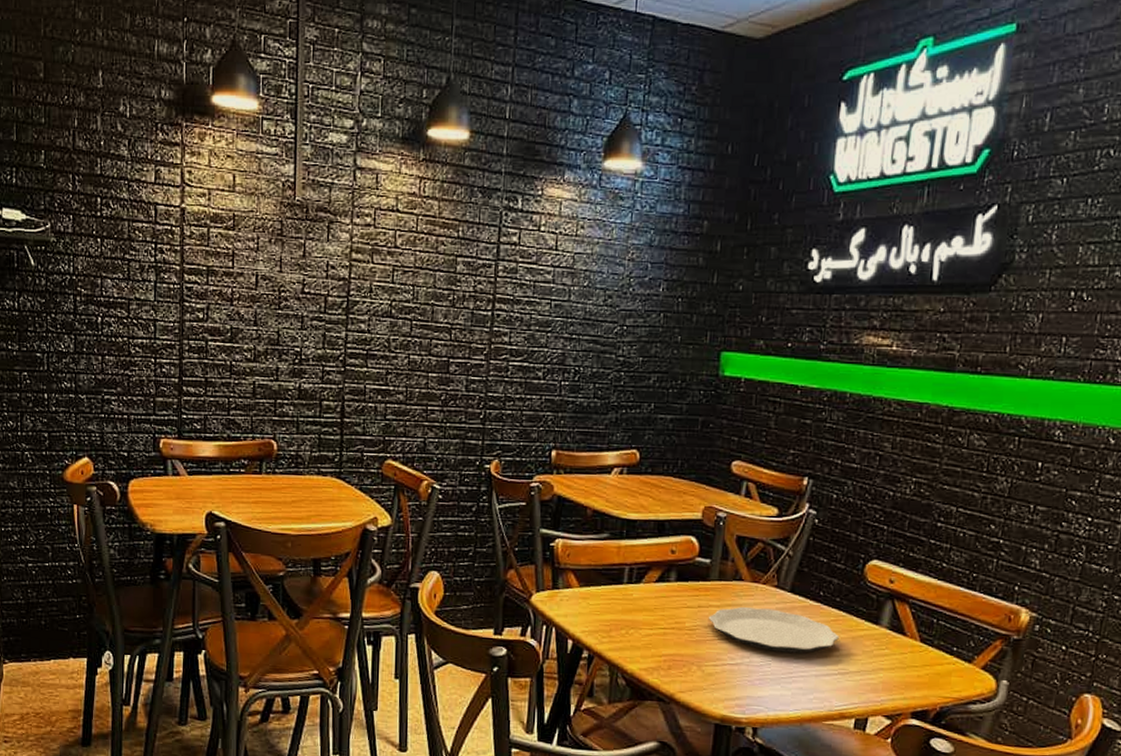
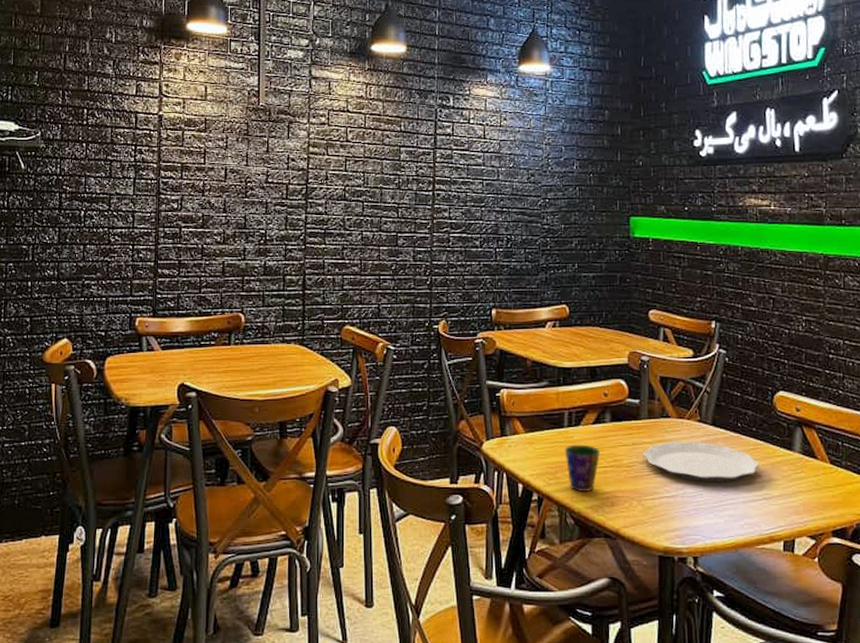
cup: none [621,602,662,653] -> present [564,444,601,492]

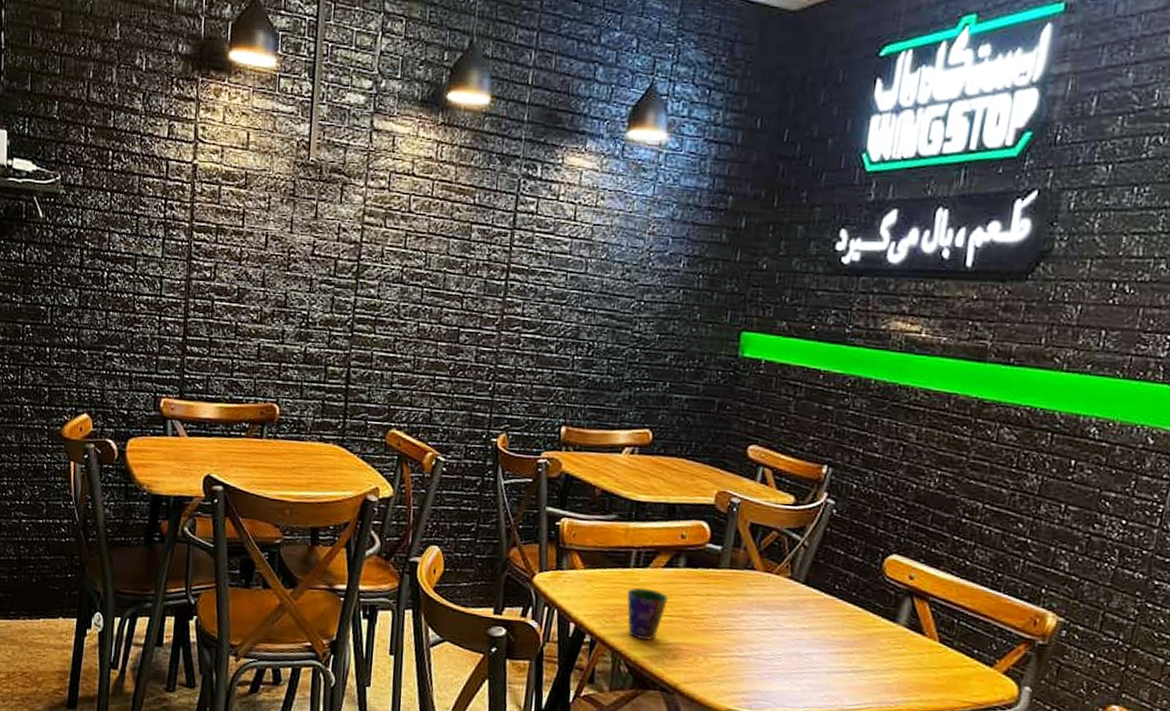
plate: present [642,442,760,482] -> none [717,597,854,649]

